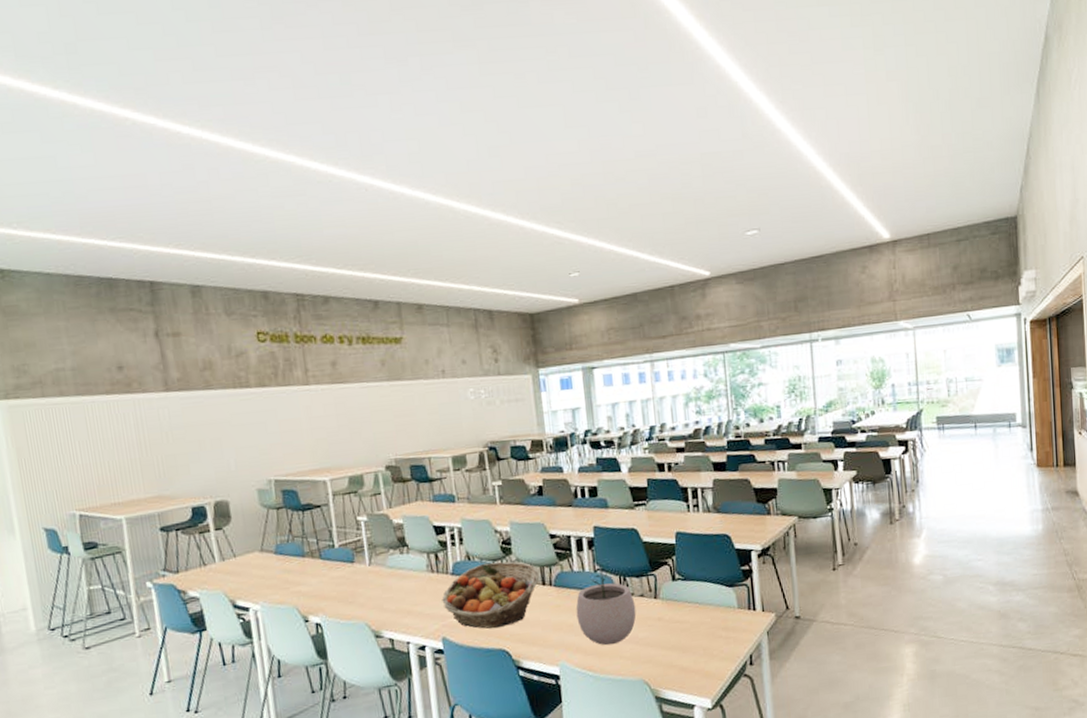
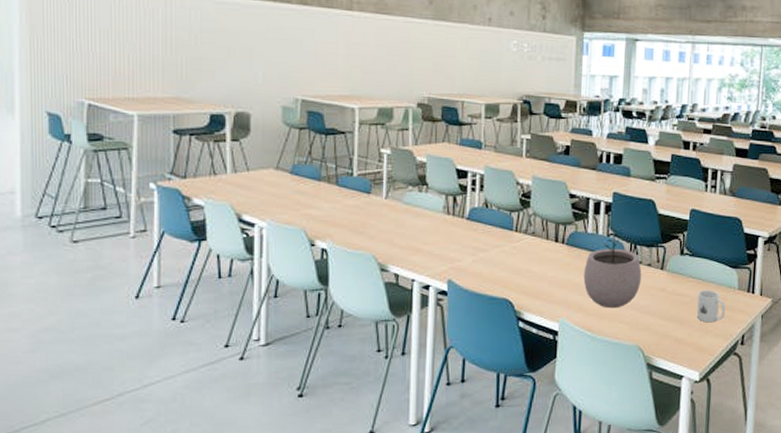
fruit basket: present [442,561,540,629] -> none [453,212,554,278]
mug: none [697,612,729,647] -> present [697,290,726,323]

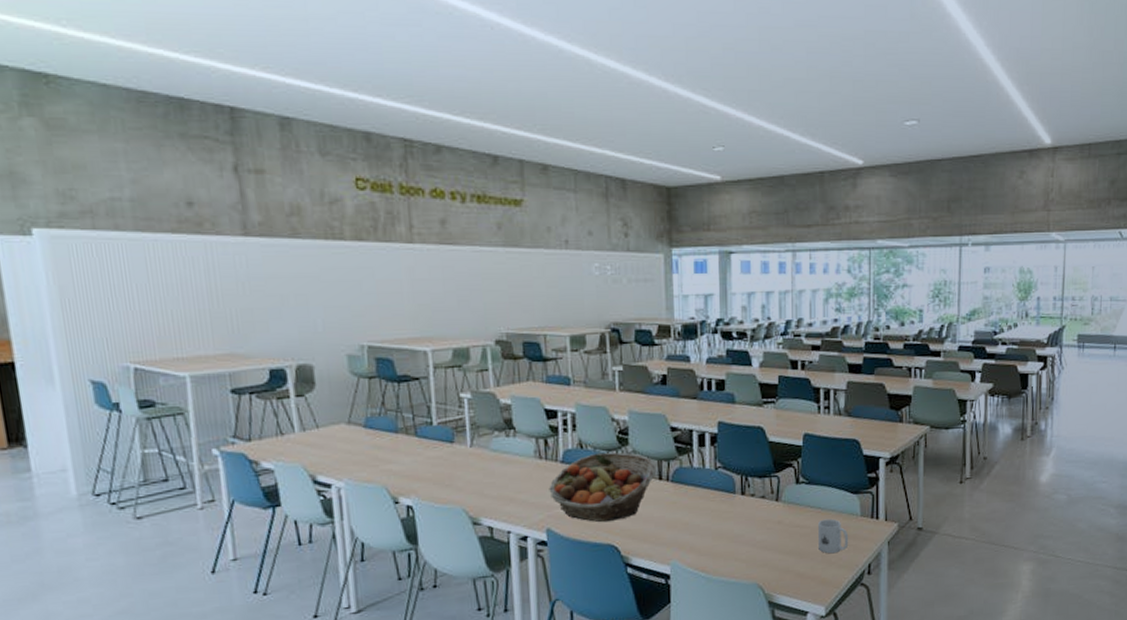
fruit basket: none [453,212,554,278] -> present [549,452,657,523]
plant pot: present [583,234,642,309] -> none [692,466,756,547]

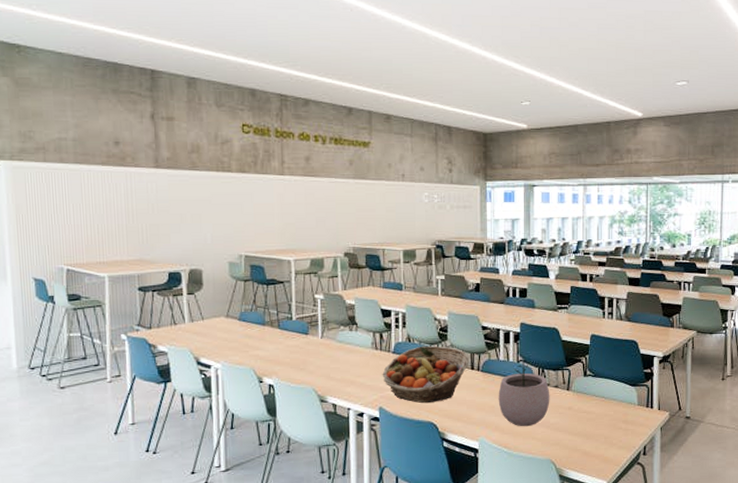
plant pot: none [692,466,756,547] -> present [498,360,550,427]
mug: present [818,518,849,554] -> none [602,406,628,437]

